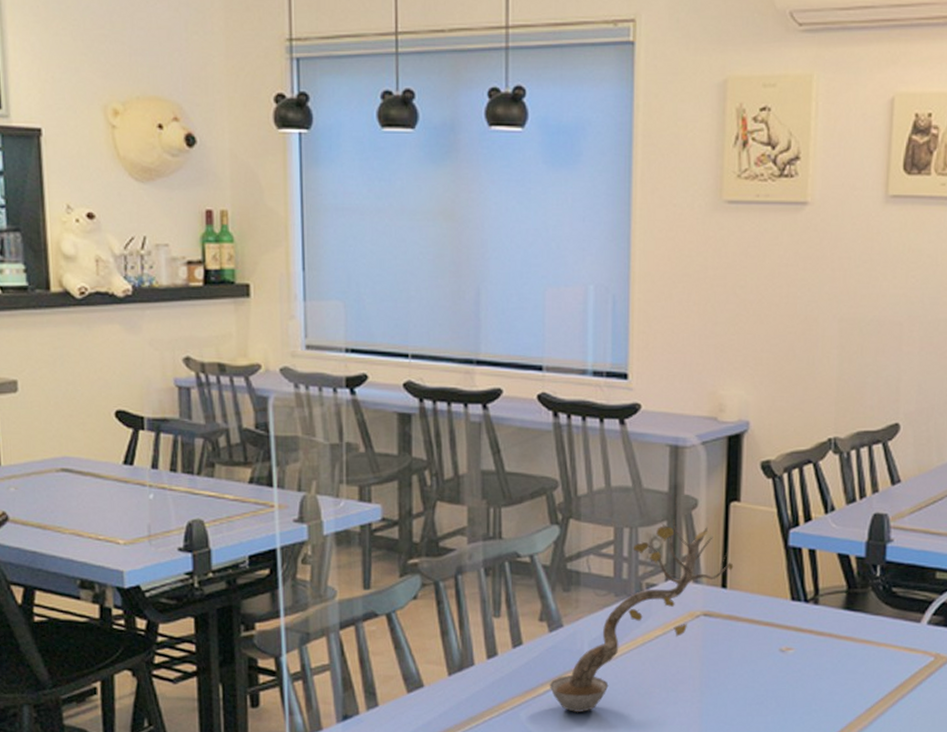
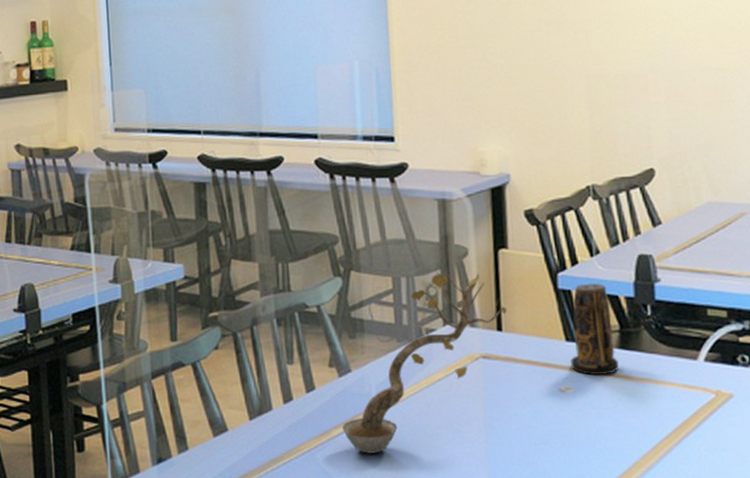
candle: none [793,541,842,635] -> present [569,283,619,375]

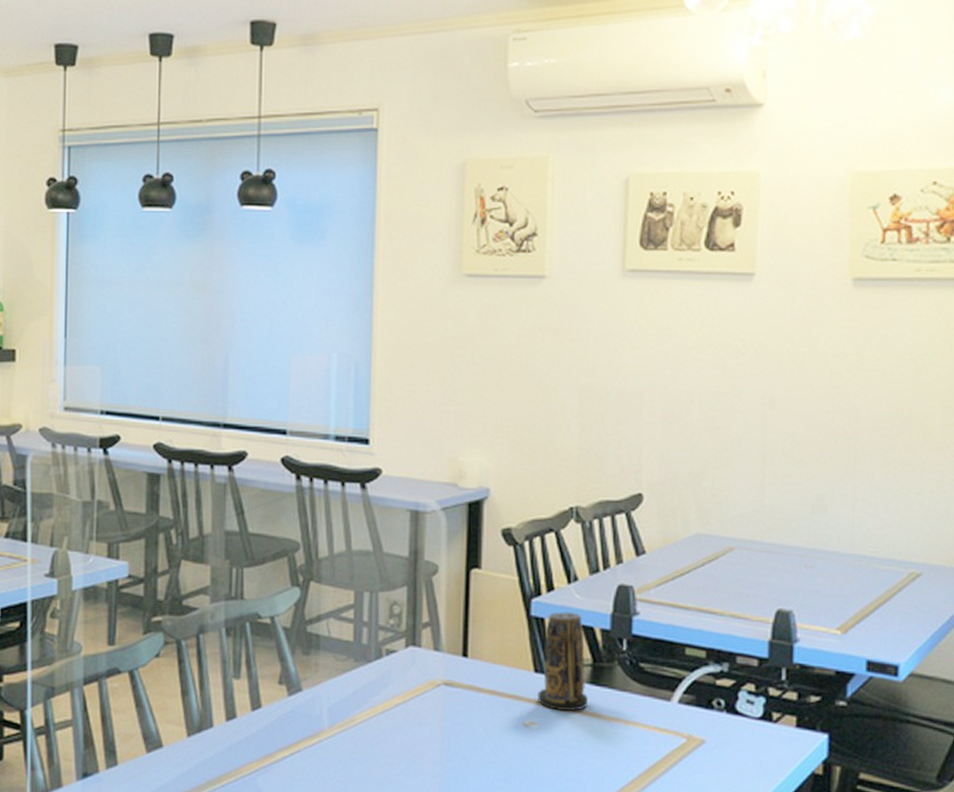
plant: present [342,242,507,455] -> none [287,557,475,782]

